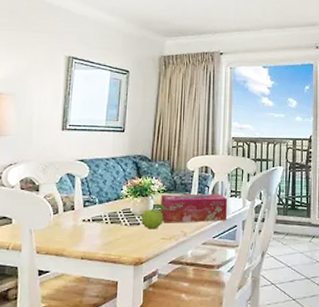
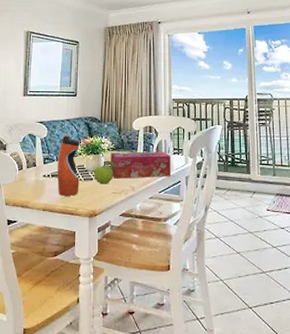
water bottle: none [99,173,127,242] -> present [57,133,80,196]

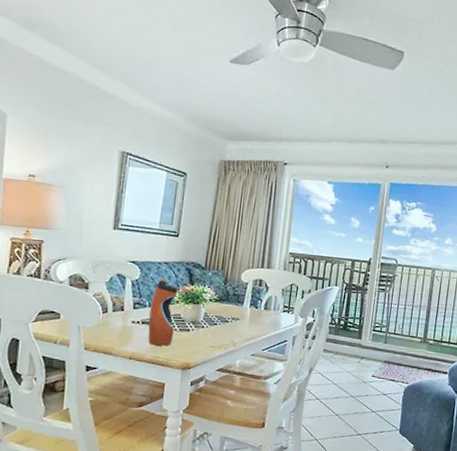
fruit: present [94,160,118,184] -> none [191,311,220,337]
tissue box: present [111,151,170,179] -> none [211,303,279,335]

